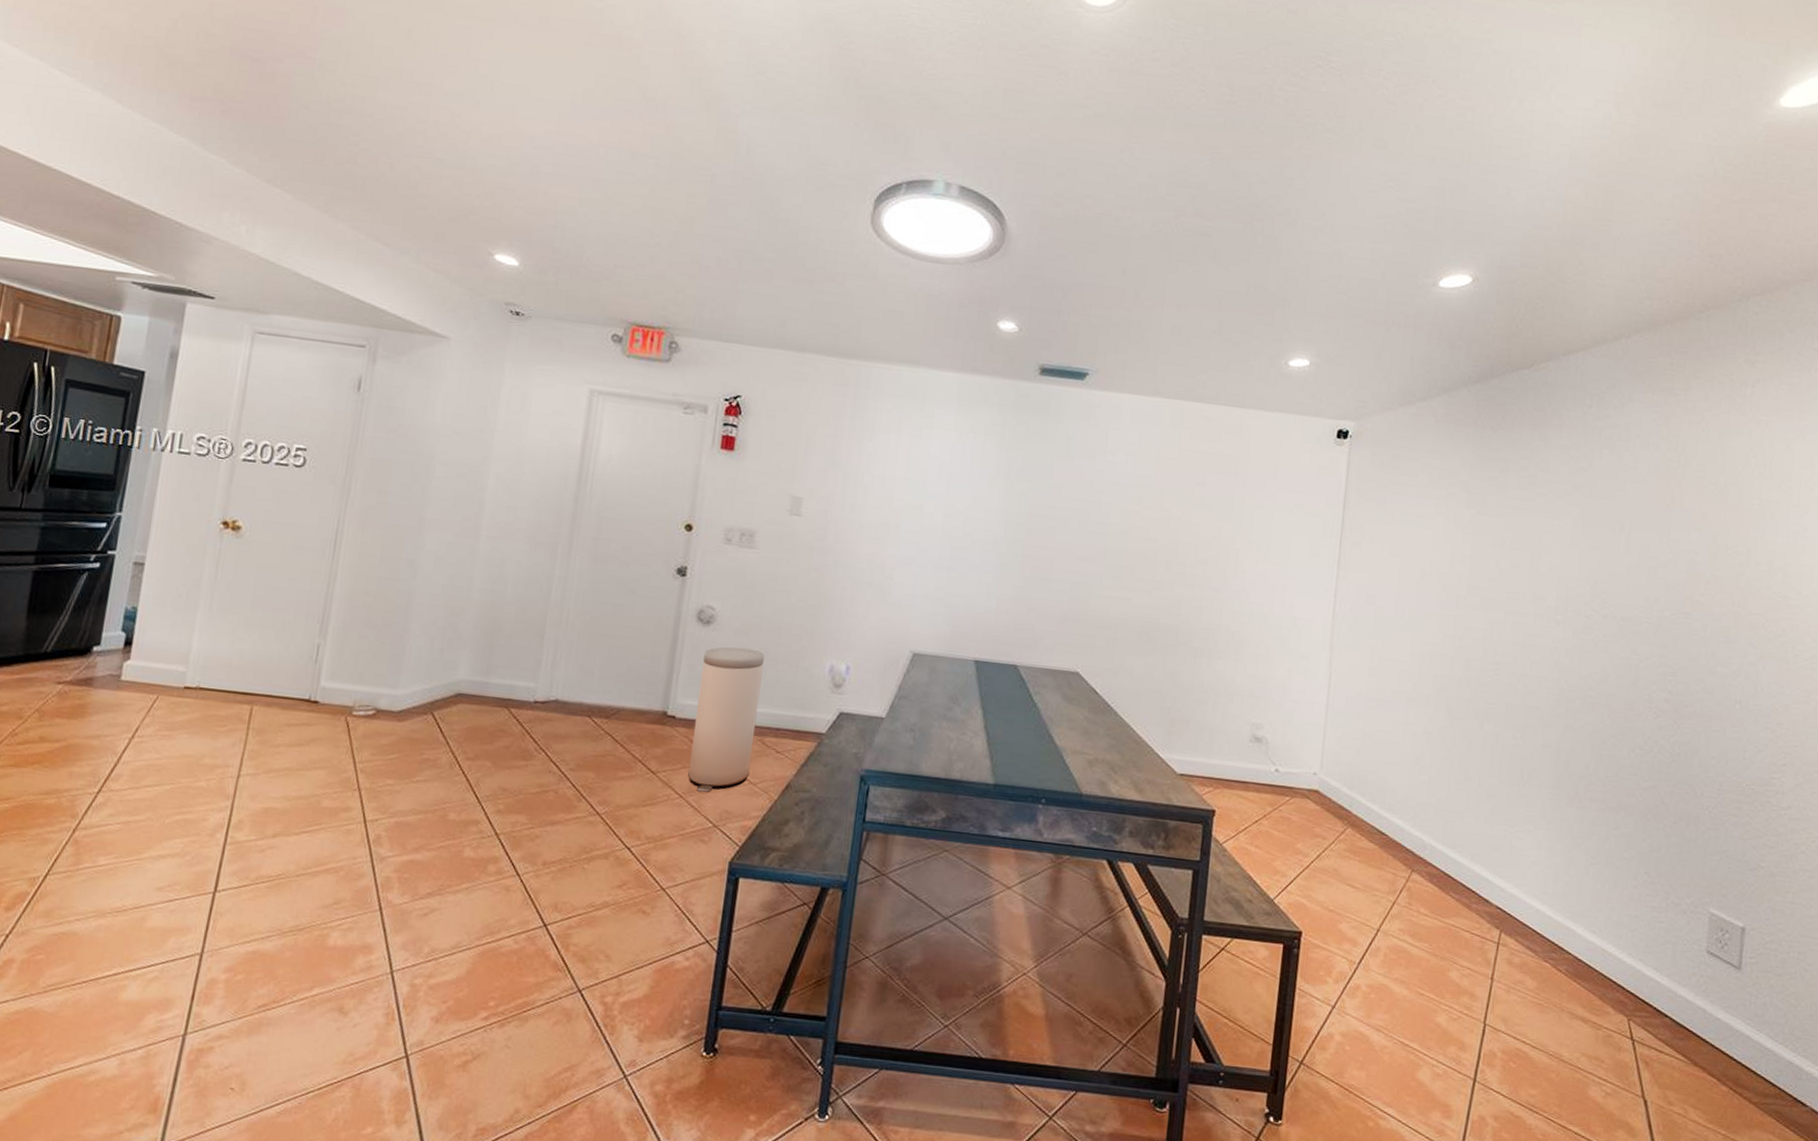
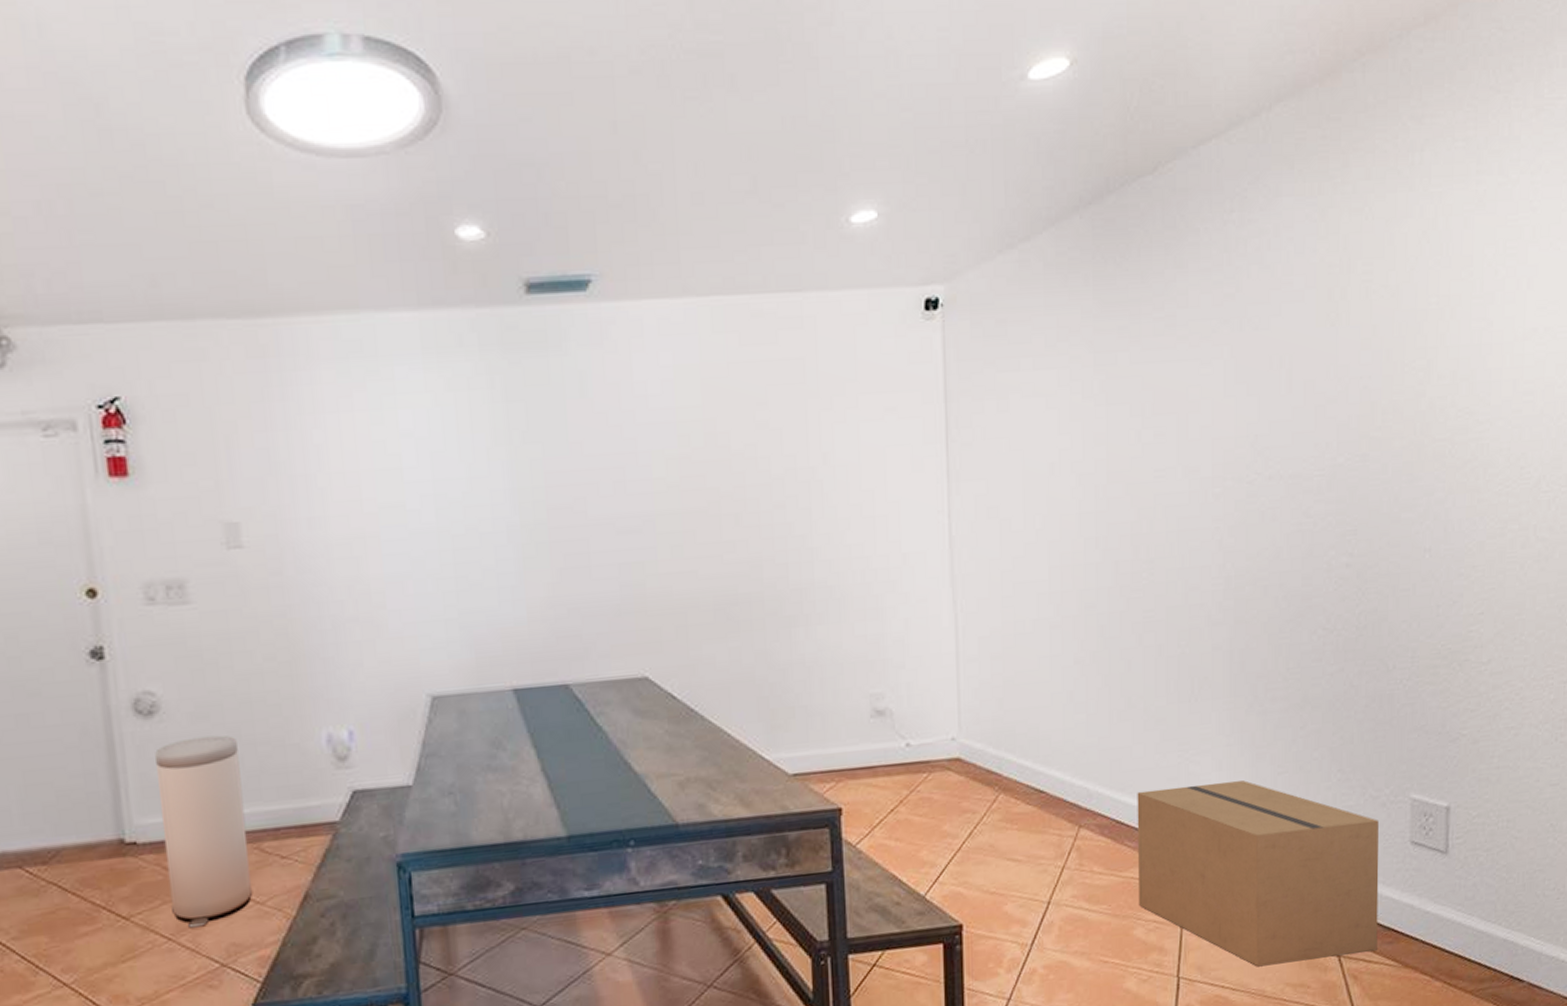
cardboard box: none [1456,852,1679,1043] -> present [1137,780,1379,967]

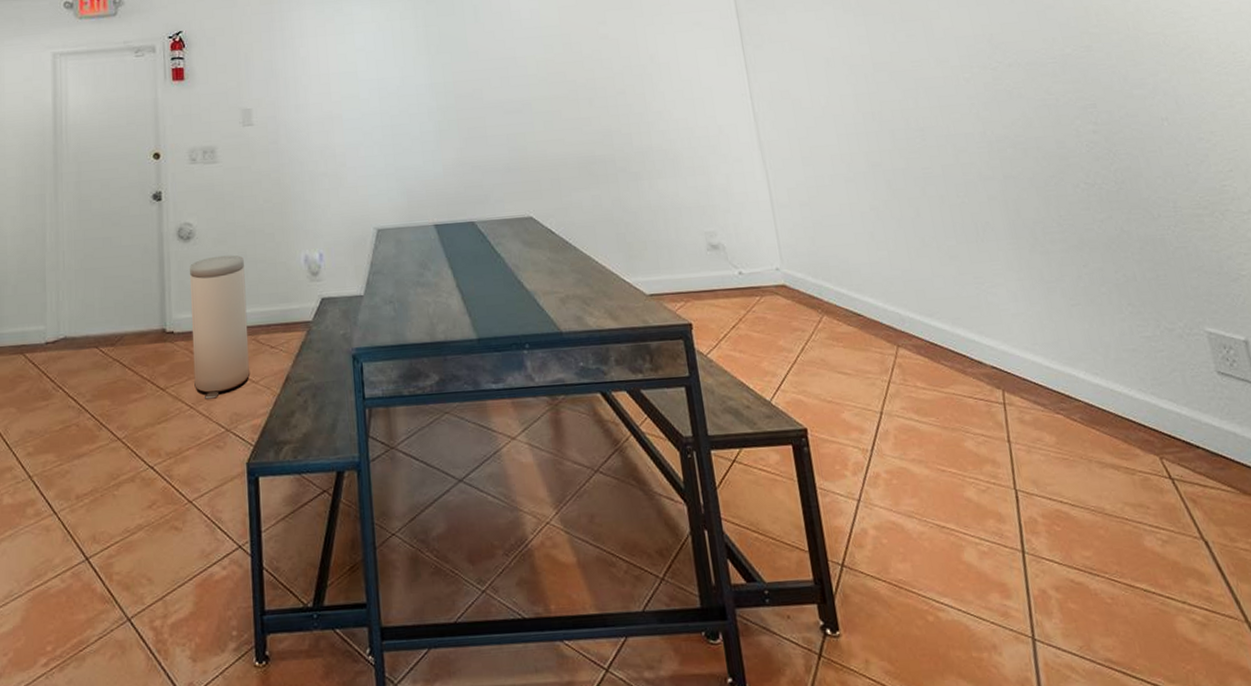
cardboard box: present [1137,780,1379,967] -> none [944,311,1210,485]

